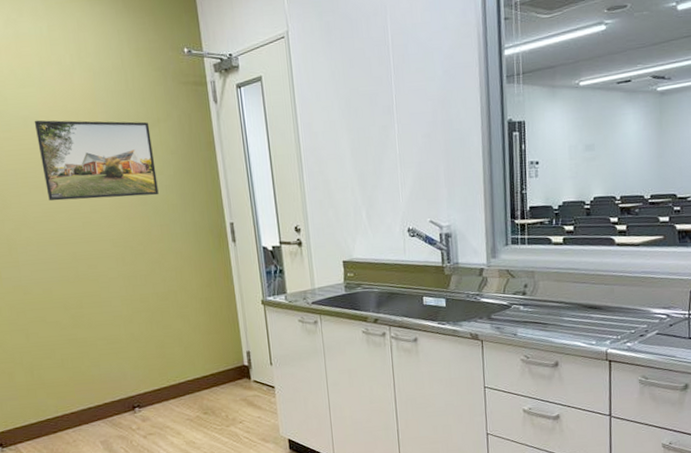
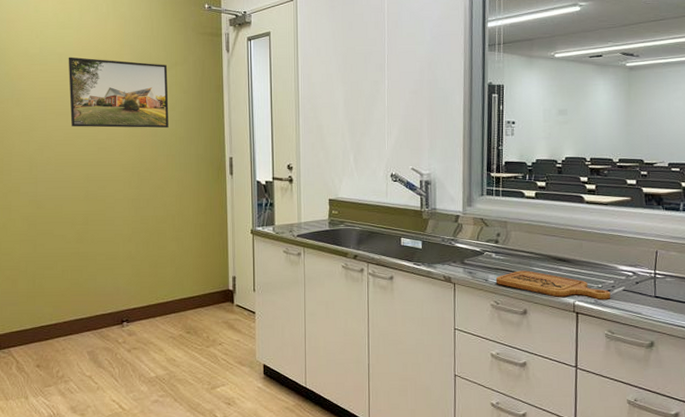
cutting board: none [524,321,644,346] -> present [495,270,611,300]

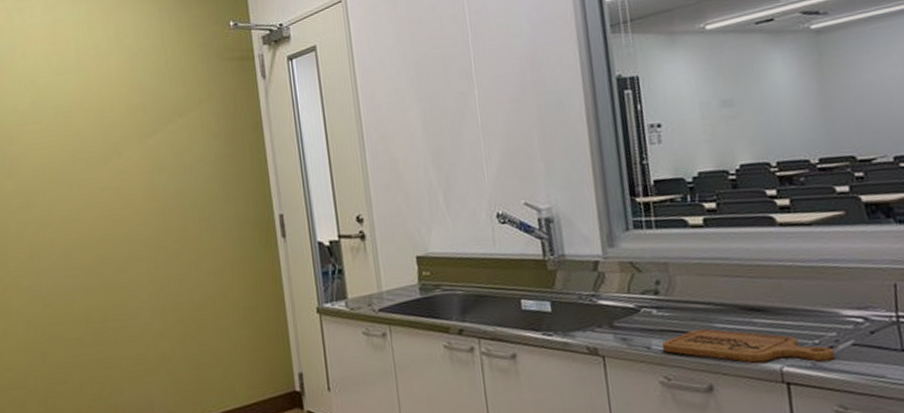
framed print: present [68,57,169,128] -> none [66,104,198,198]

